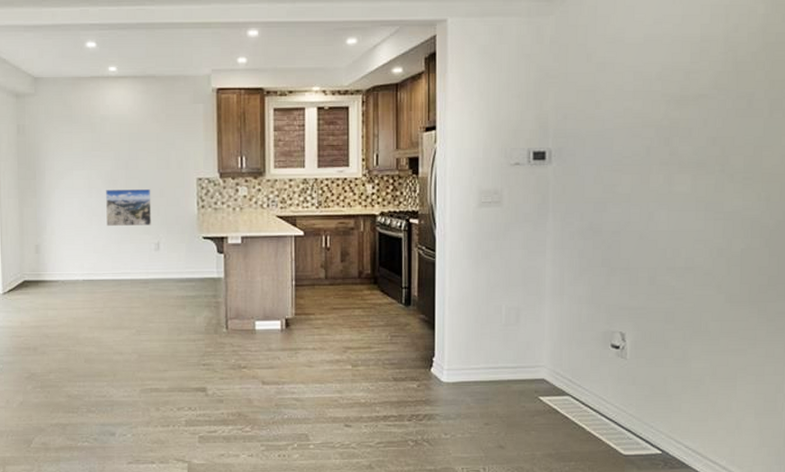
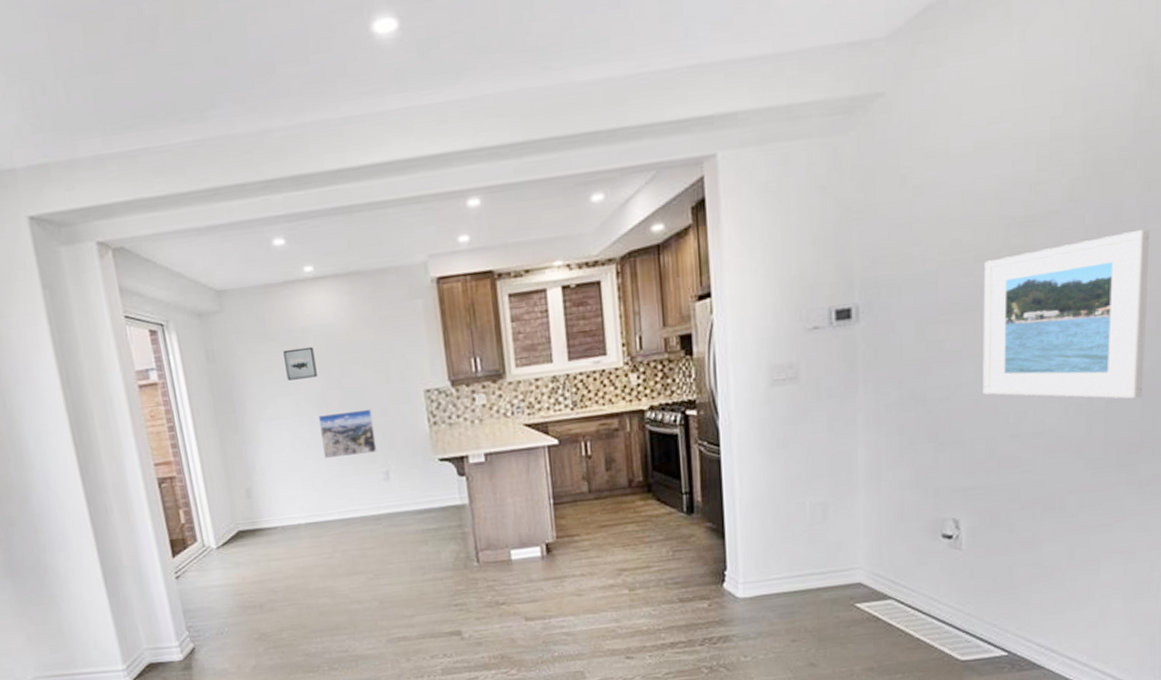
wall art: none [83,132,109,158] -> present [283,346,317,381]
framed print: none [646,116,775,249] -> present [983,228,1151,399]

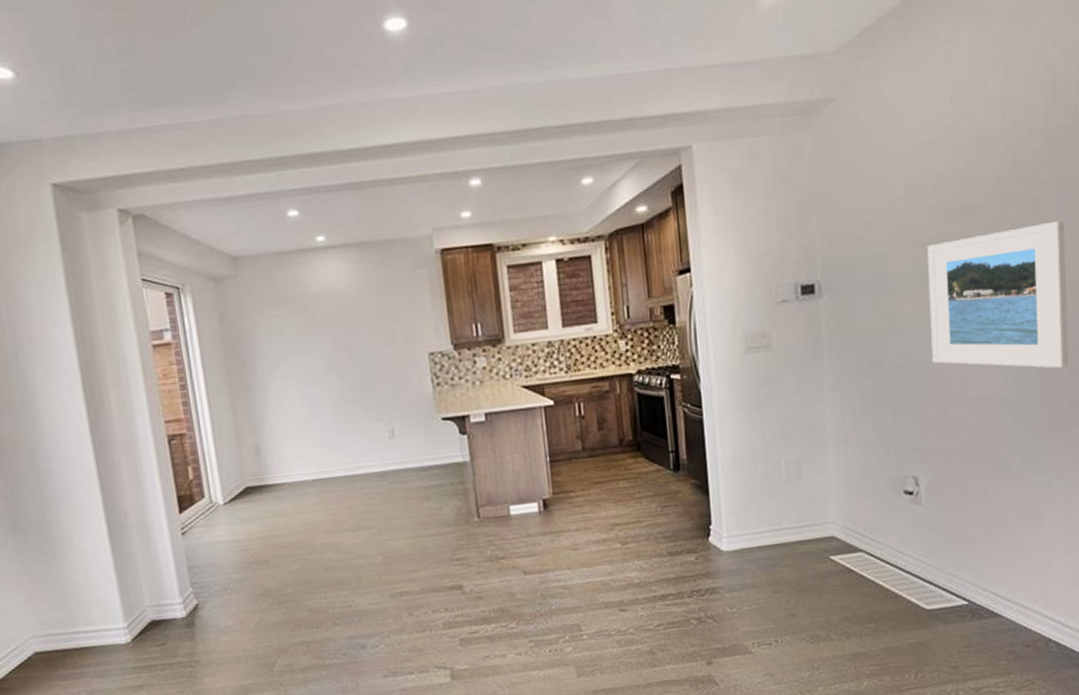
wall art: present [283,346,317,381] -> none [294,310,327,342]
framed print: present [317,408,377,459] -> none [326,370,383,418]

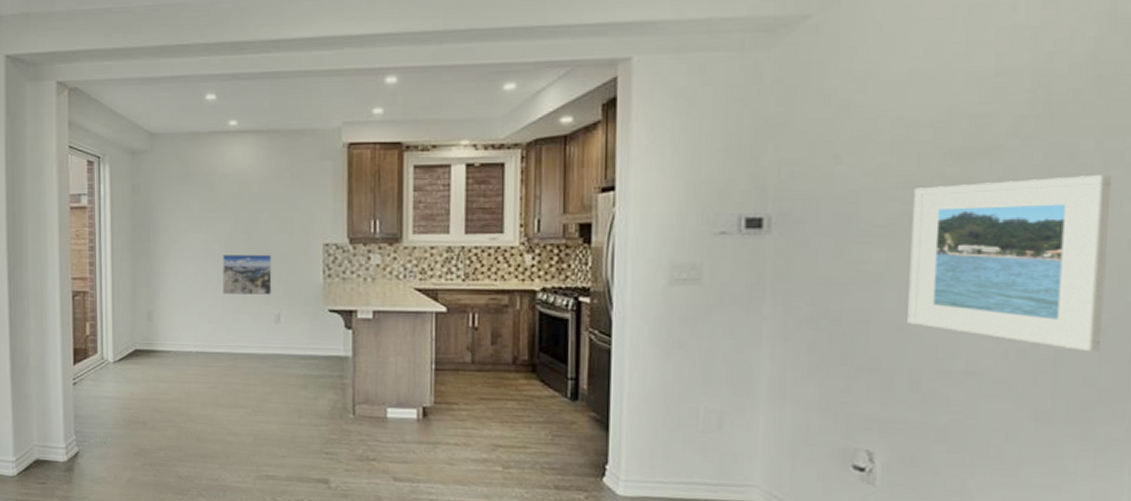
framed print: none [326,370,383,418] -> present [222,254,272,296]

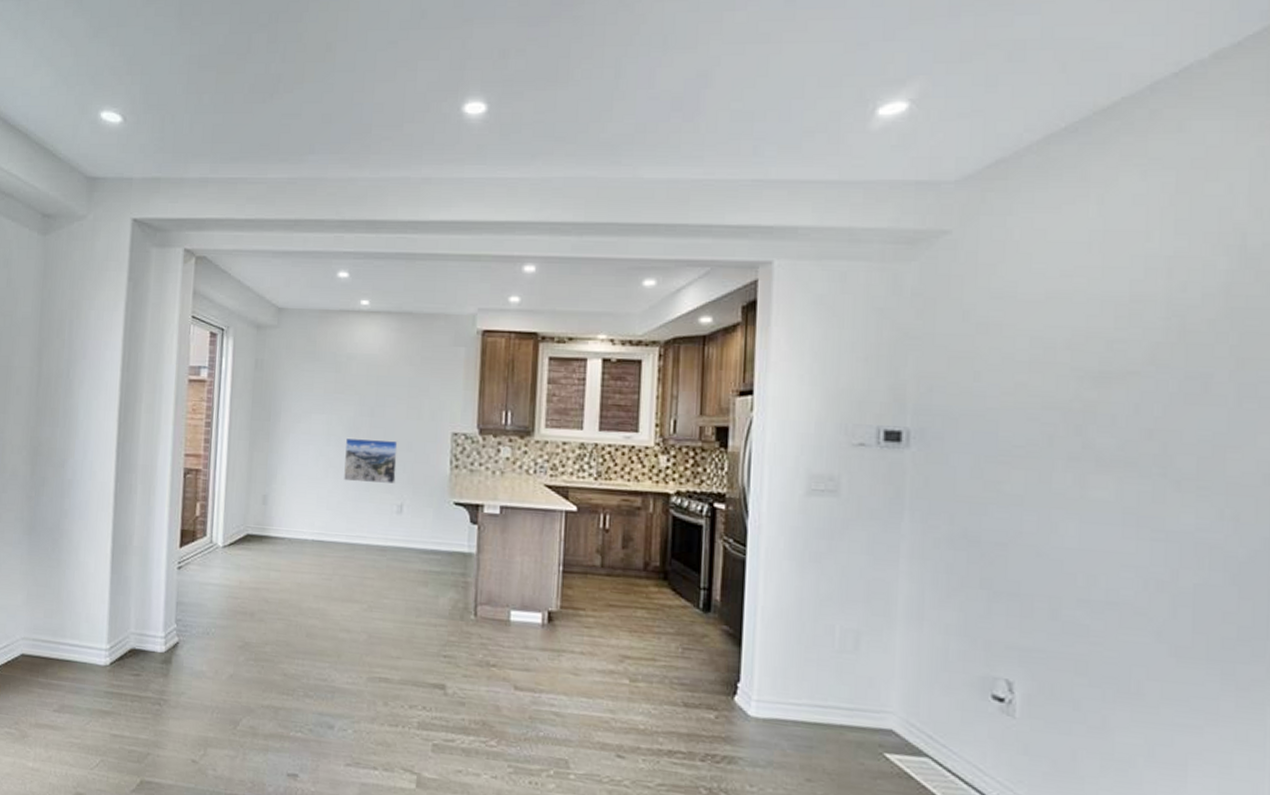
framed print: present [907,174,1112,352] -> none [1046,406,1246,588]

